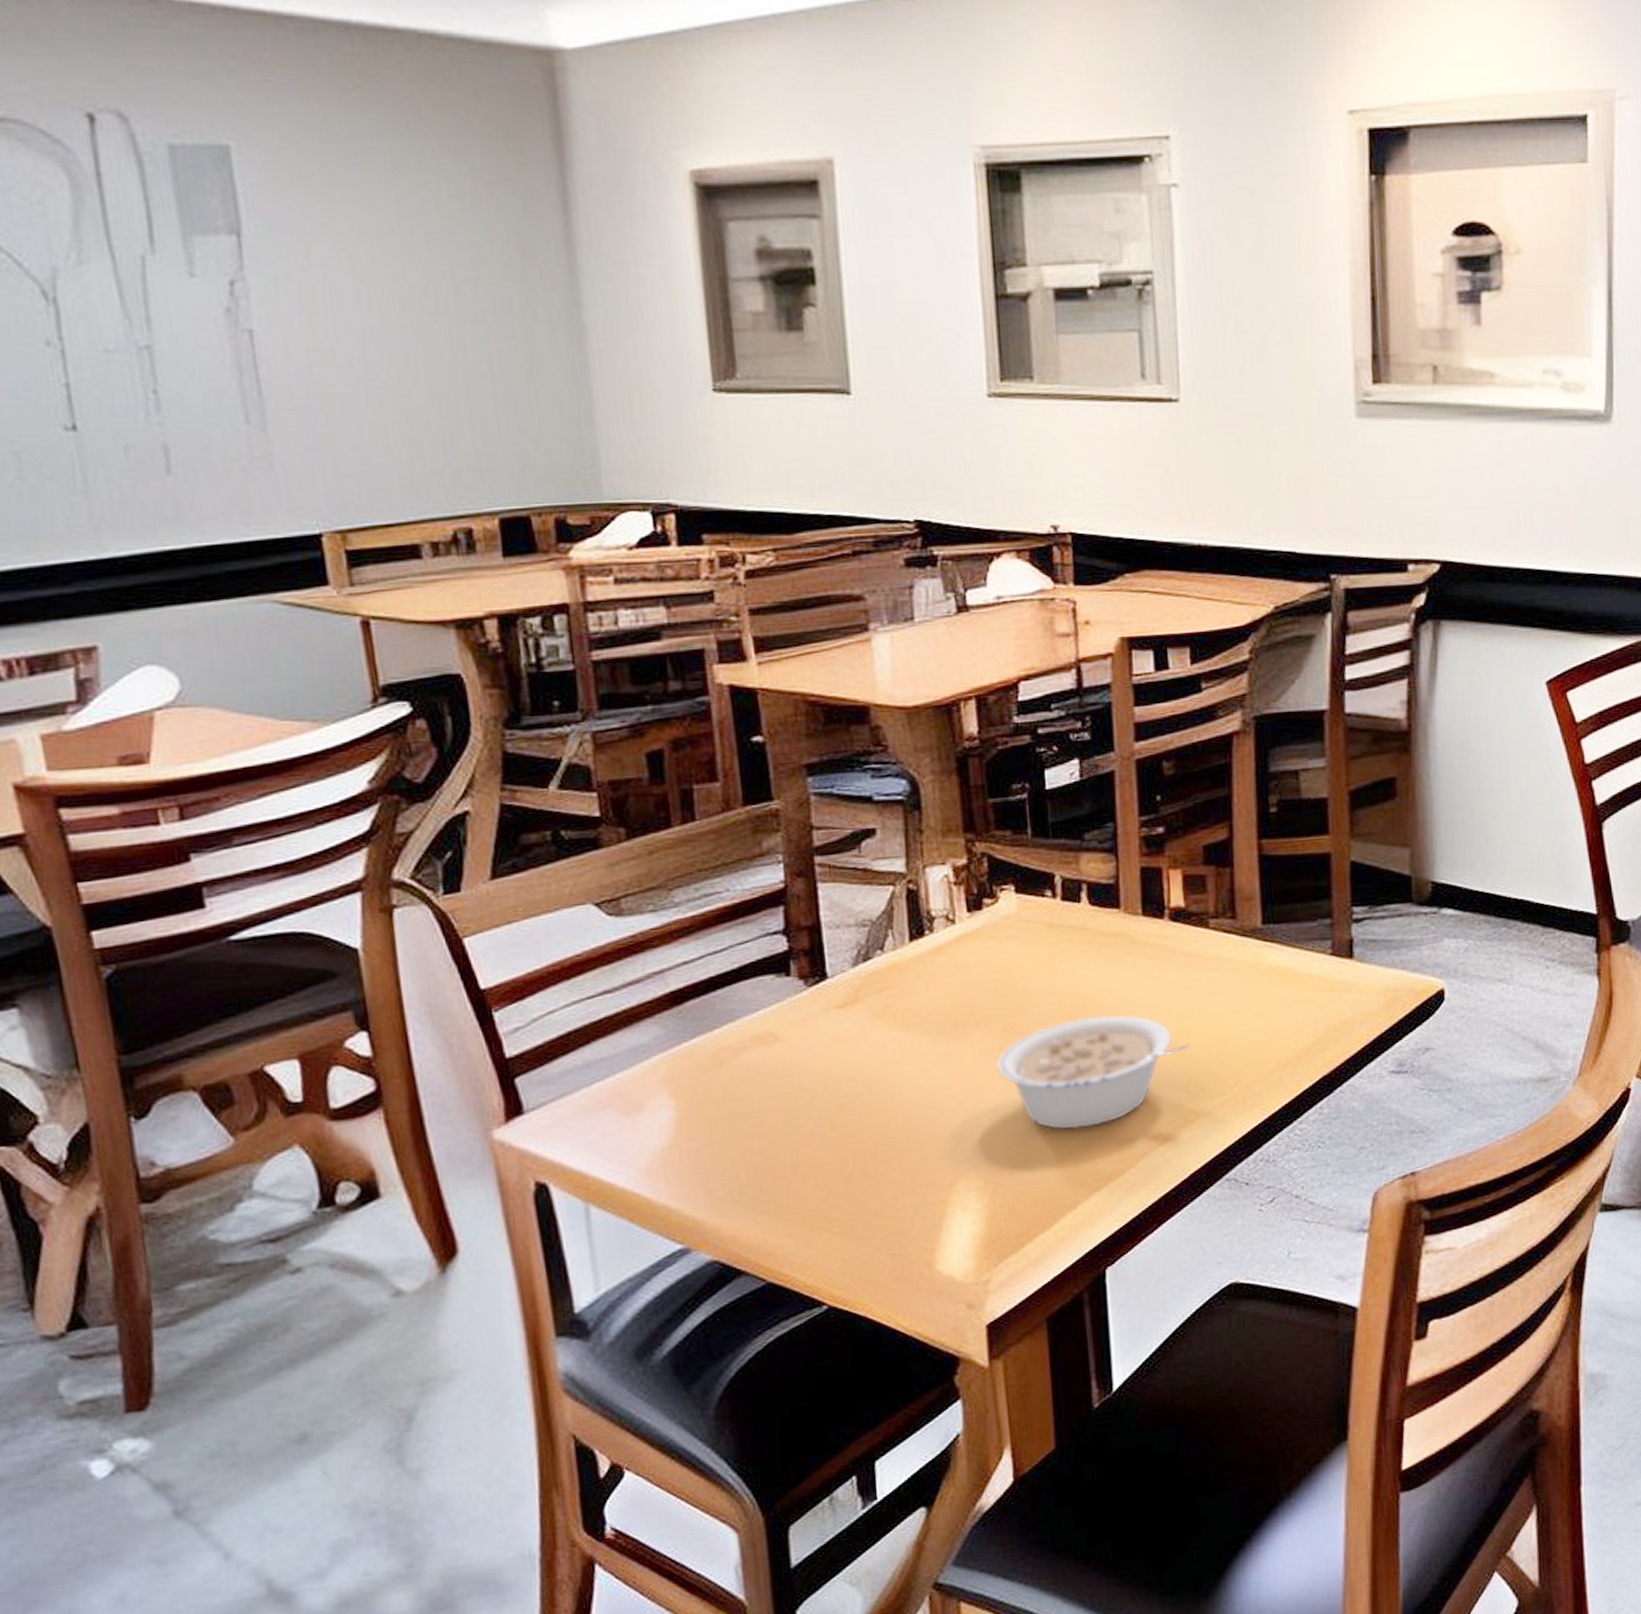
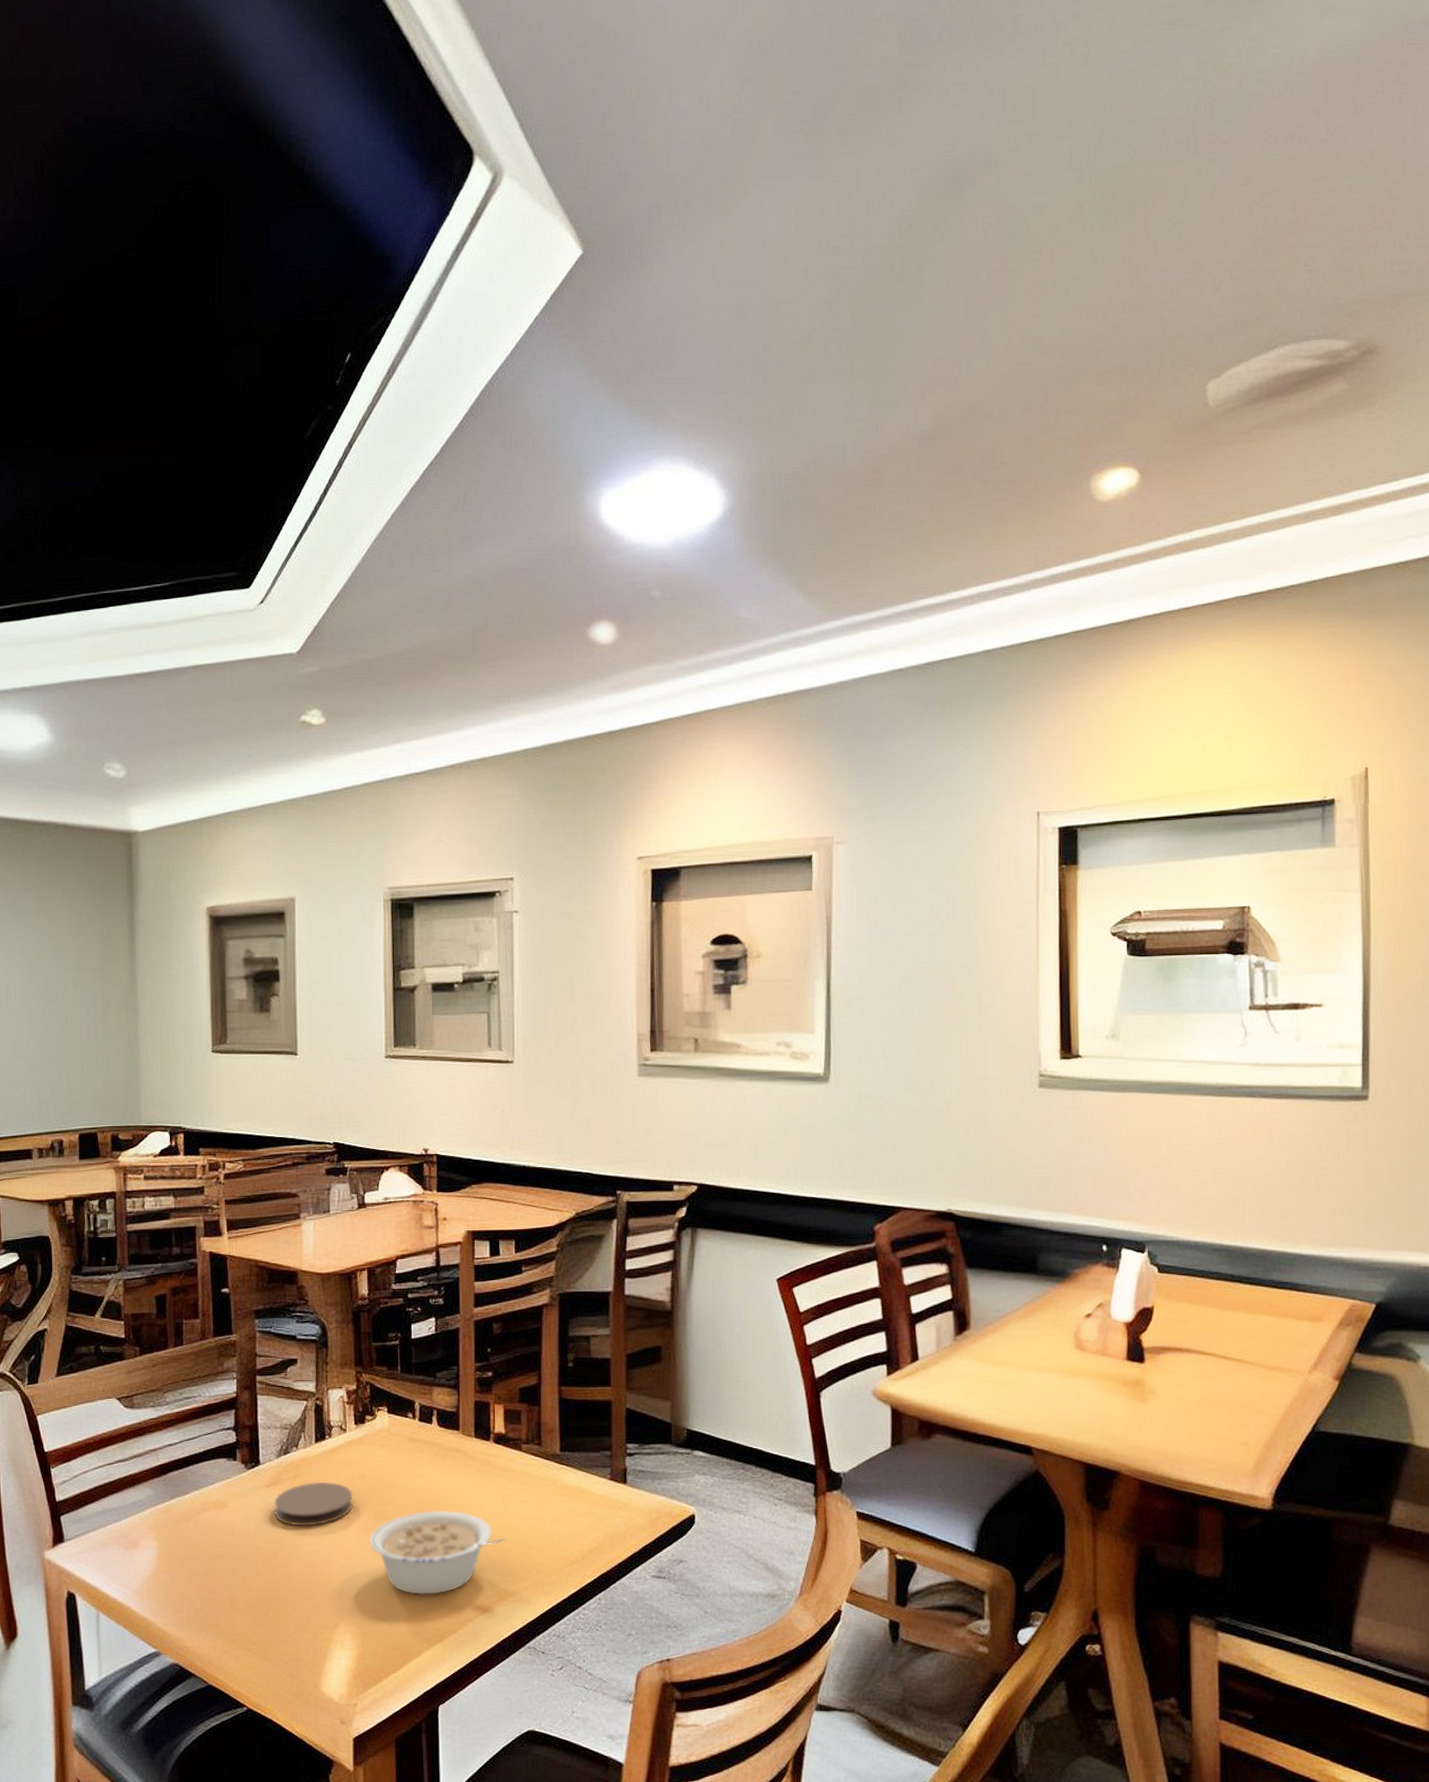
coaster: none [852,993,970,1057] -> present [274,1481,352,1526]

